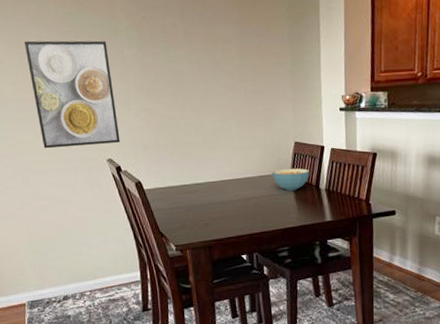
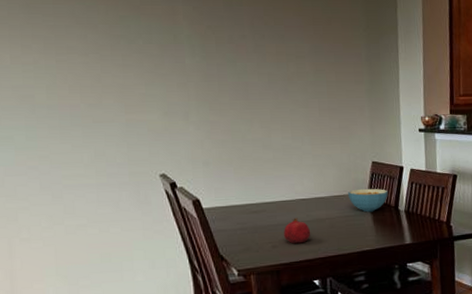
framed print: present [25,40,121,149] -> none [66,42,177,161]
fruit: none [214,197,239,222] -> present [284,218,311,244]

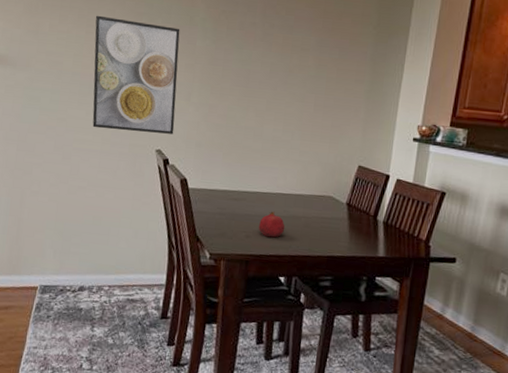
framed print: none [66,42,177,161] -> present [92,15,180,134]
cereal bowl: present [348,188,388,213] -> none [328,191,369,218]

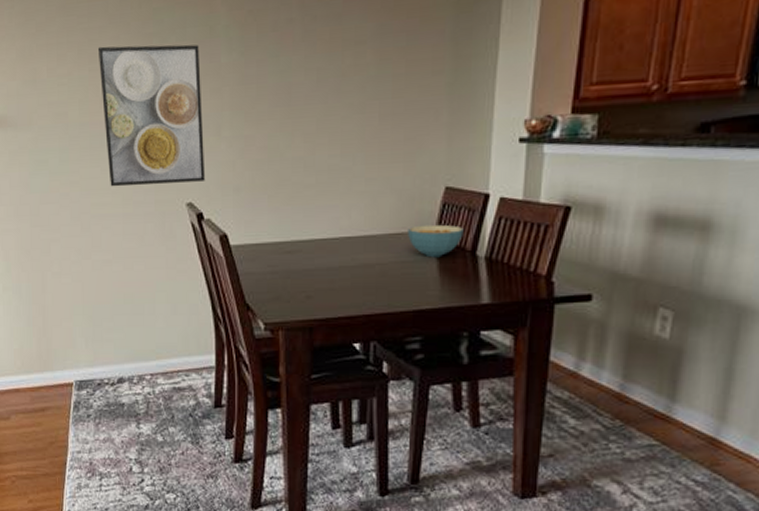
fruit: present [259,211,285,238] -> none [322,261,355,295]
cereal bowl: none [328,191,369,218] -> present [408,224,463,258]

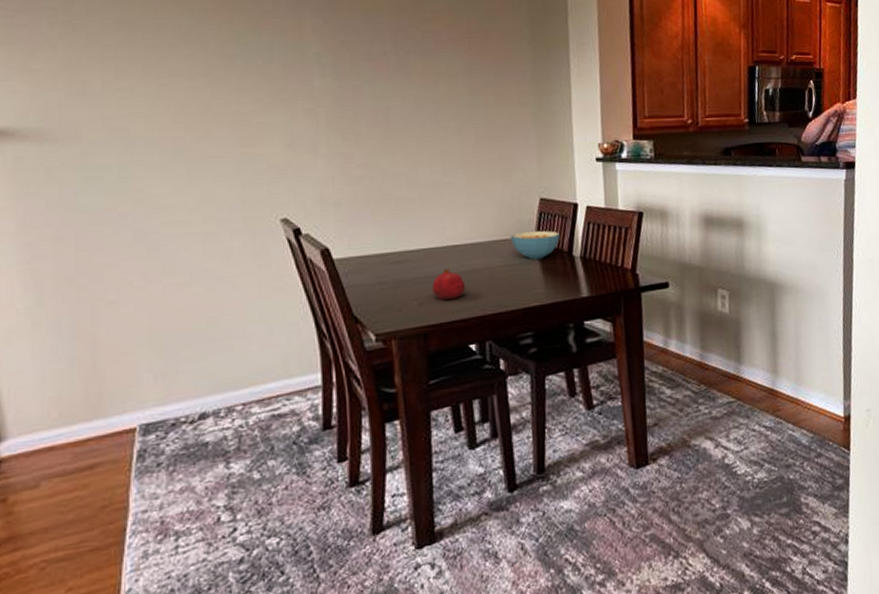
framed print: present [99,44,206,187] -> none [169,63,302,205]
fruit: none [322,261,355,295] -> present [432,268,466,301]

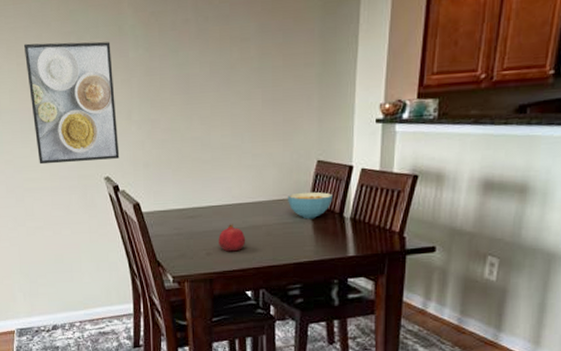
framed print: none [169,63,302,205] -> present [24,41,120,165]

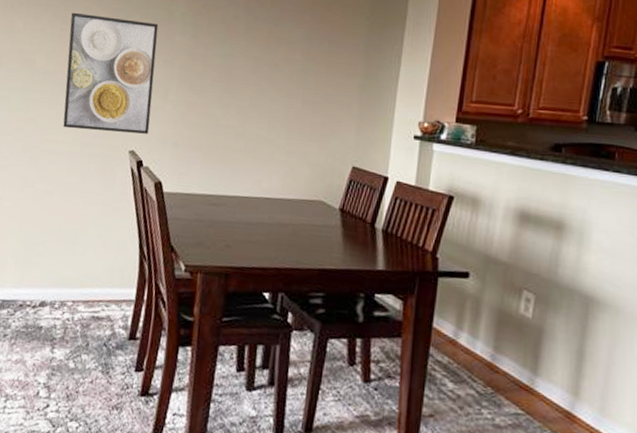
fruit: present [219,224,246,252] -> none [240,217,270,248]
cereal bowl: present [288,192,333,219] -> none [318,195,365,225]

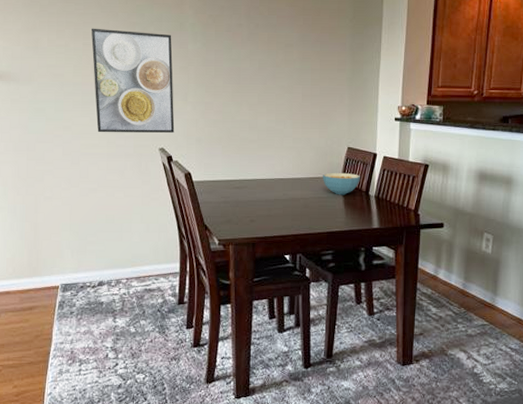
cereal bowl: none [318,195,365,225] -> present [323,172,360,195]

